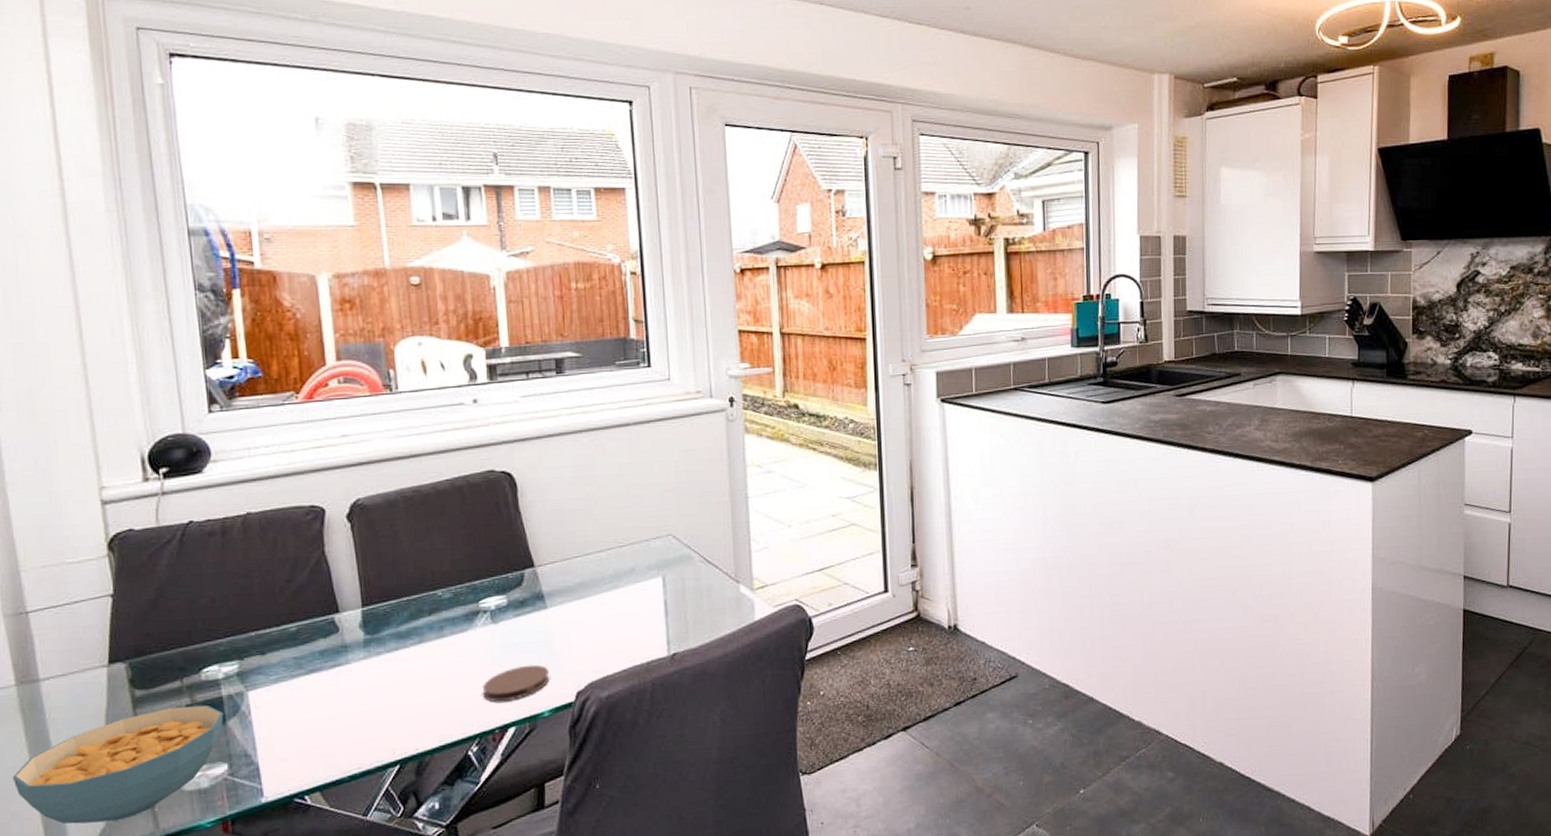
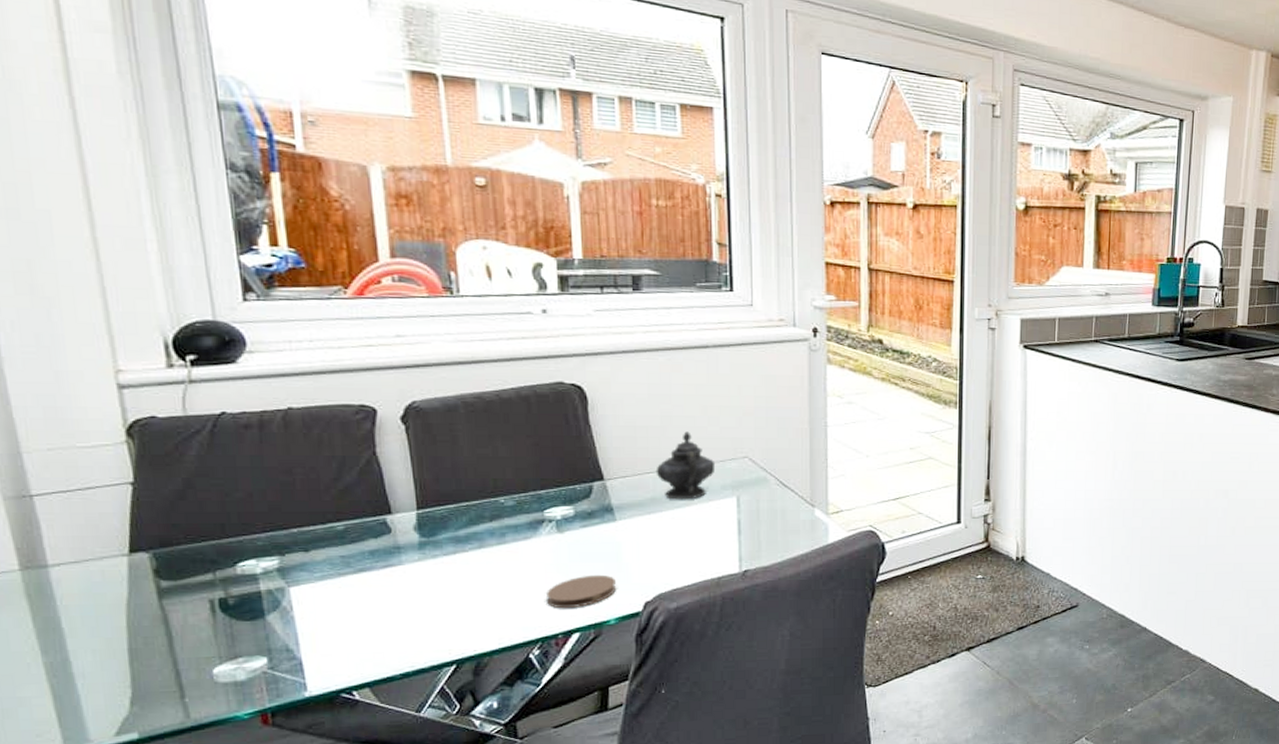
cereal bowl: present [12,705,224,824] -> none [18,598,263,712]
teapot: none [583,512,641,583] -> present [656,431,716,500]

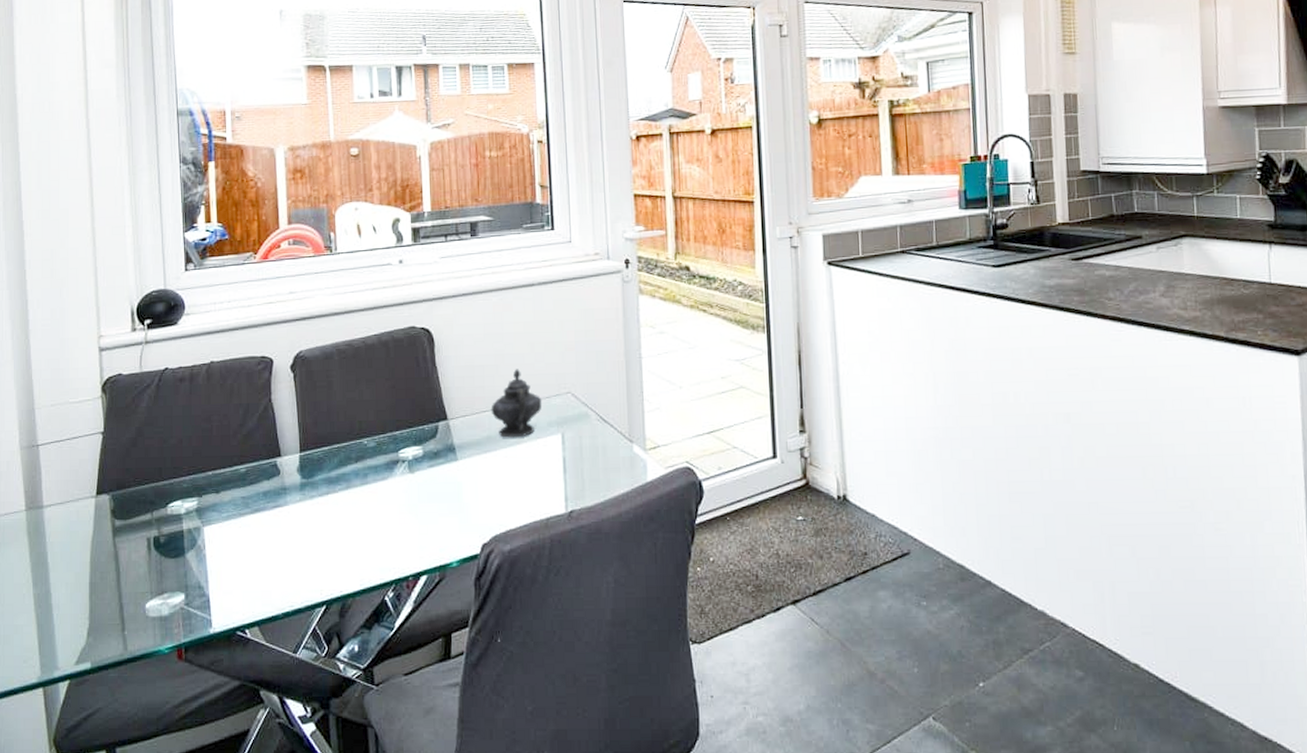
coaster: present [547,574,616,609] -> none [400,515,458,550]

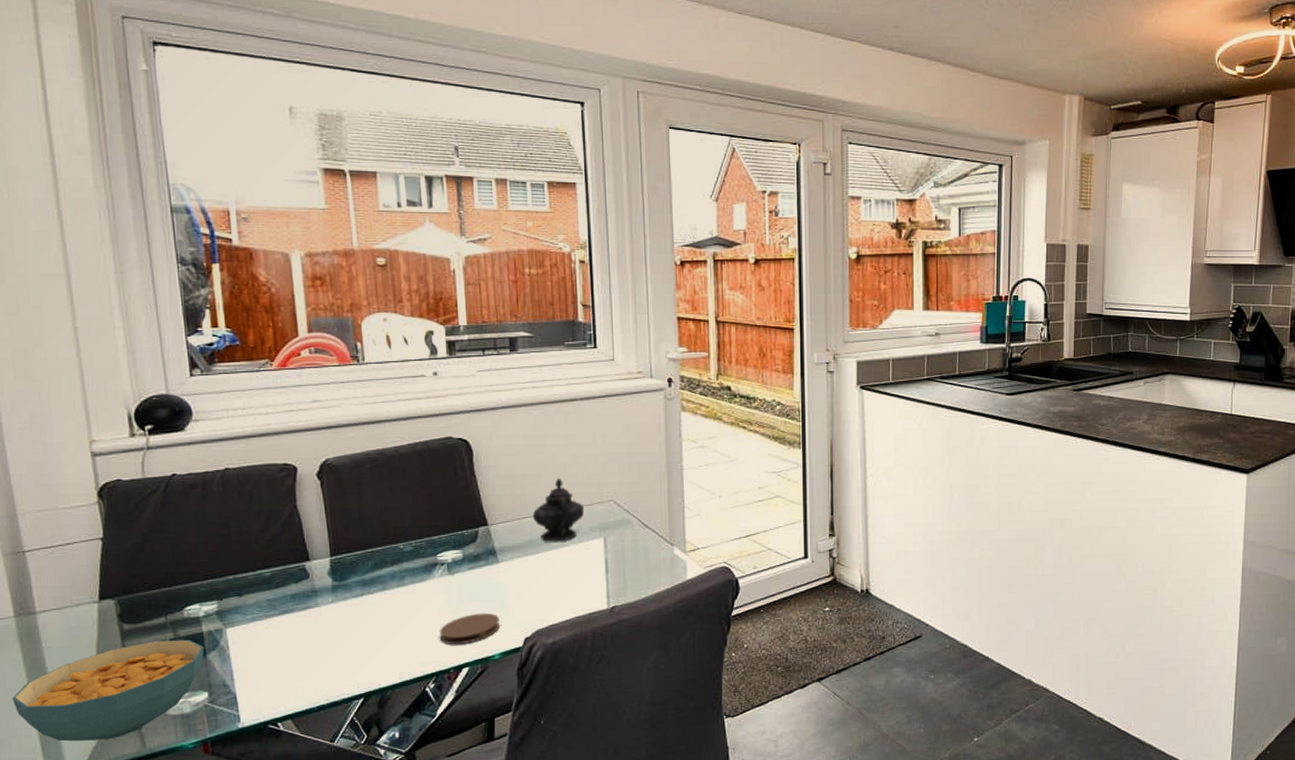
cereal bowl: none [17,537,184,641] -> present [12,639,204,742]
coaster: none [400,515,458,550] -> present [440,613,500,645]

